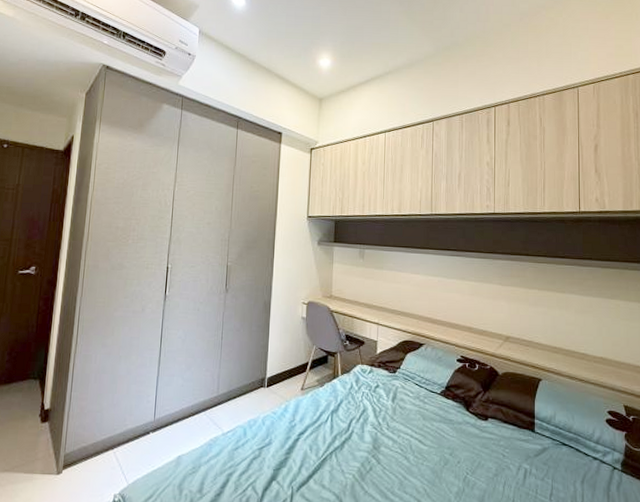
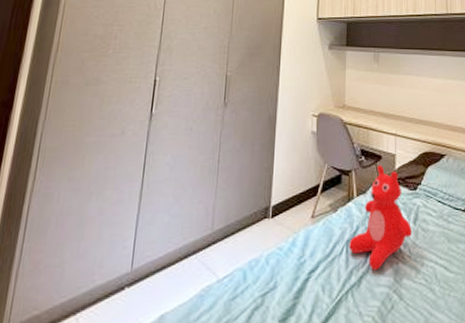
teddy bear: none [333,349,390,438] -> present [349,165,412,271]

